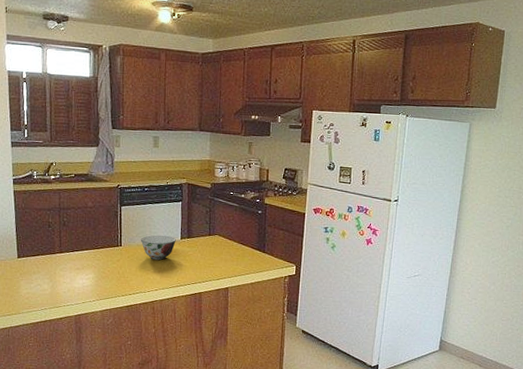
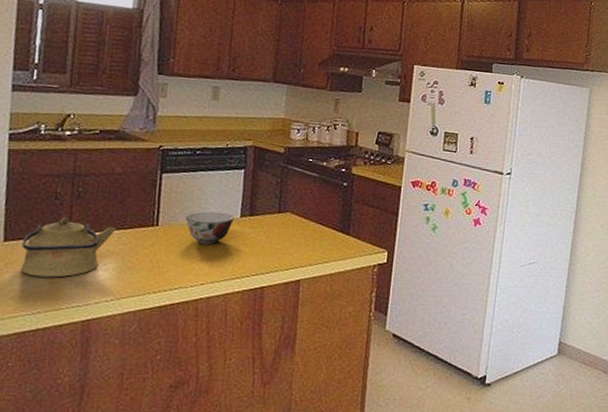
kettle: none [30,240,92,284] -> present [20,217,116,278]

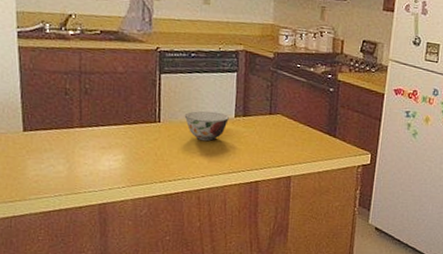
kettle: present [20,217,116,278] -> none [40,111,122,166]

